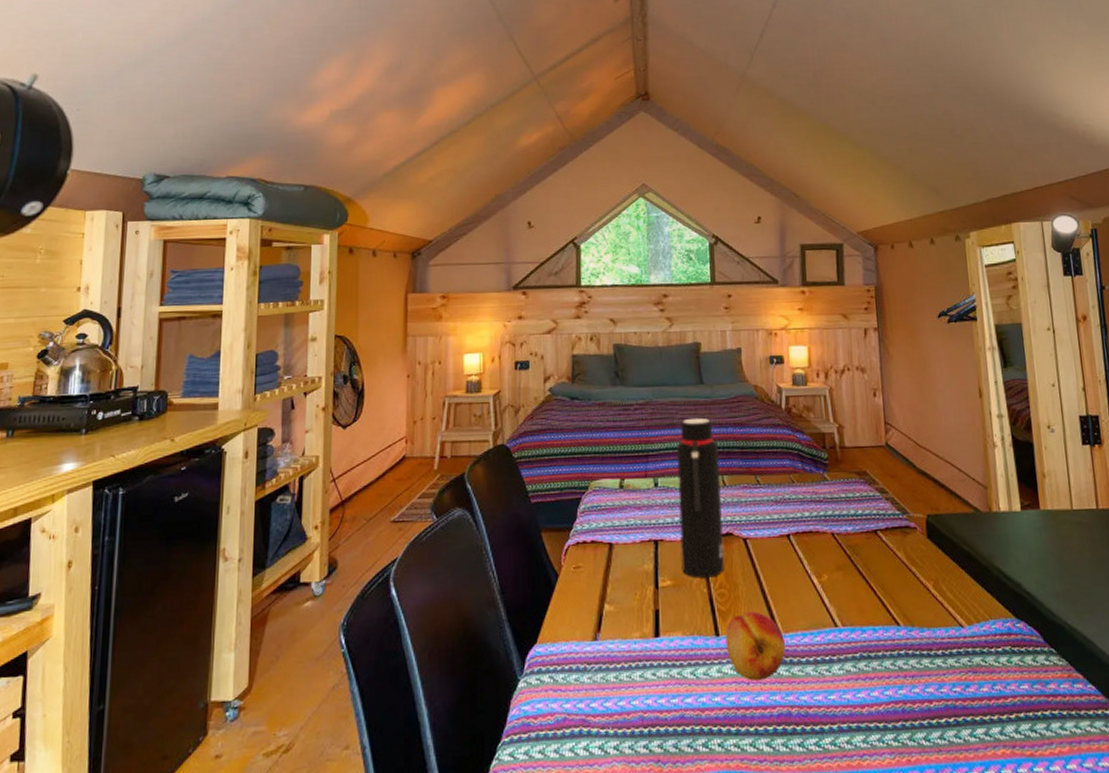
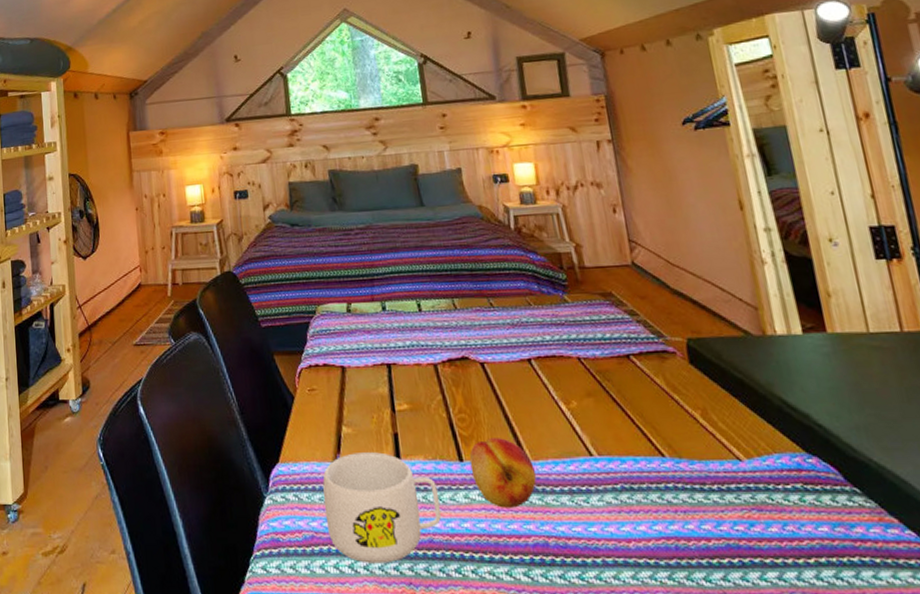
mug: none [579,629,695,743] -> present [322,452,442,564]
water bottle: present [676,417,725,578] -> none [401,240,463,403]

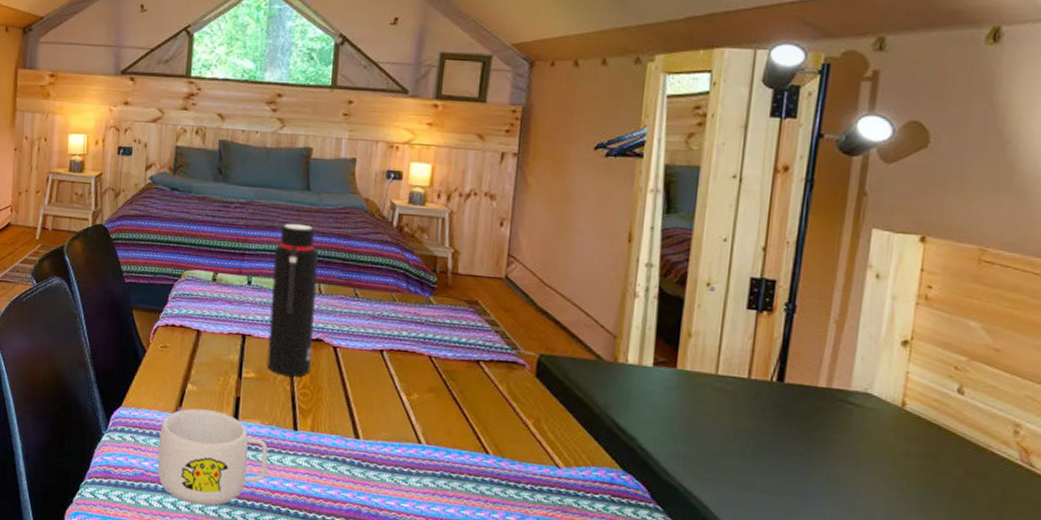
water bottle: none [401,240,463,403] -> present [267,223,318,377]
fruit: present [469,438,537,508] -> none [303,414,364,477]

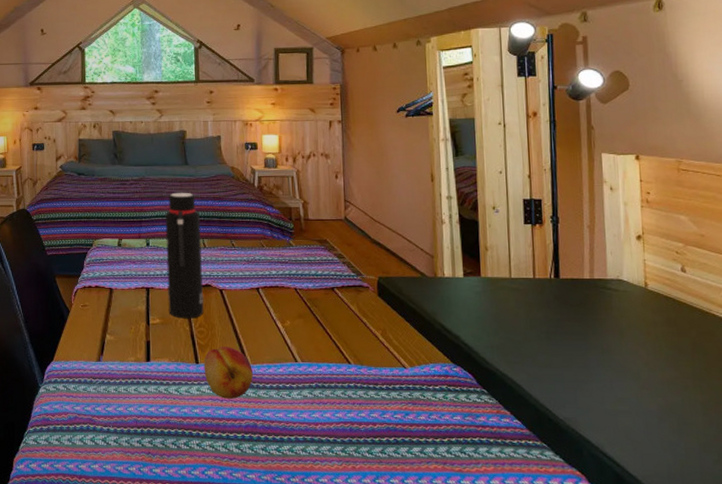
mug: present [157,408,268,506] -> none [86,355,178,438]
fruit: none [303,414,364,477] -> present [203,347,253,399]

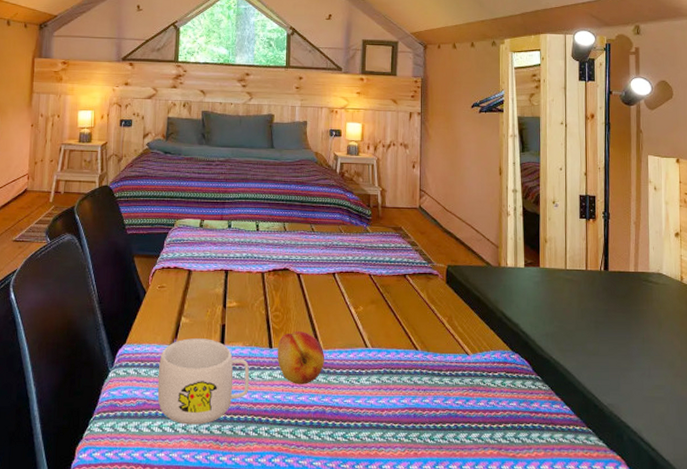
mug: none [86,355,178,438] -> present [157,338,250,425]
water bottle: present [165,192,204,319] -> none [246,175,282,302]

